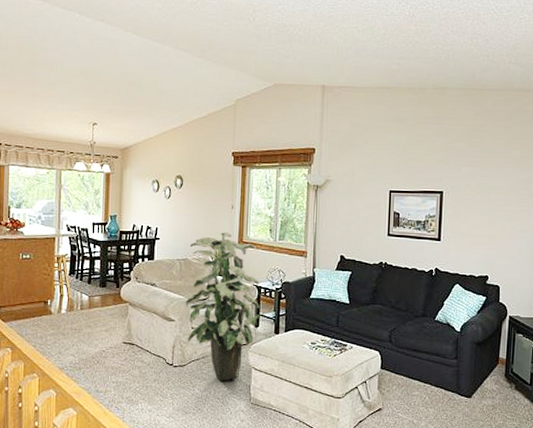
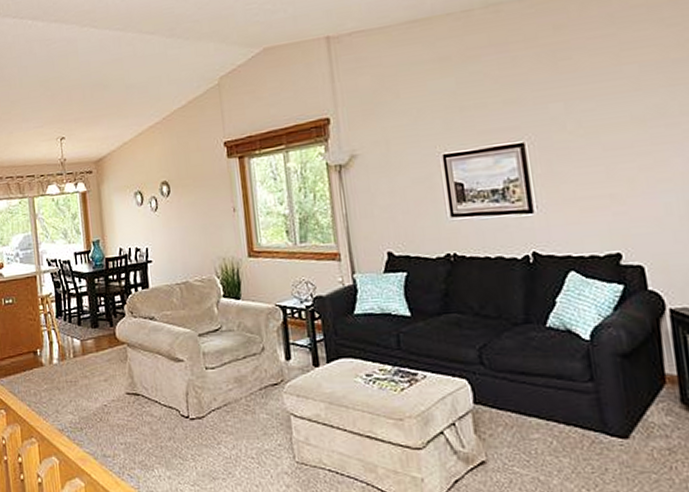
indoor plant: present [185,232,261,381] -> none [188,242,291,434]

